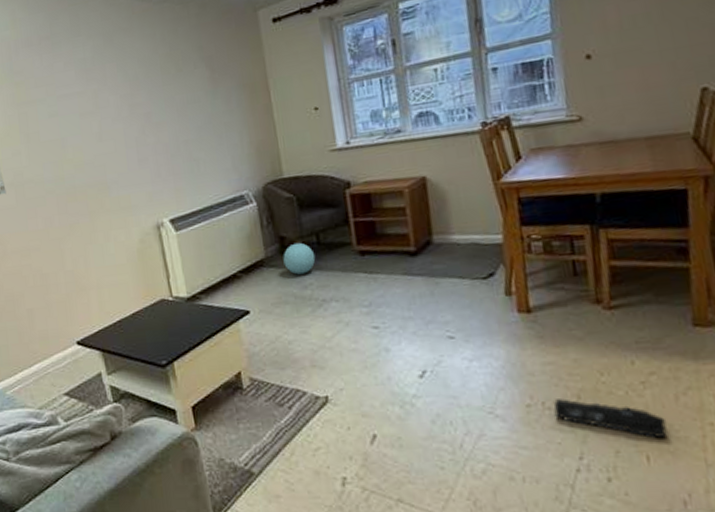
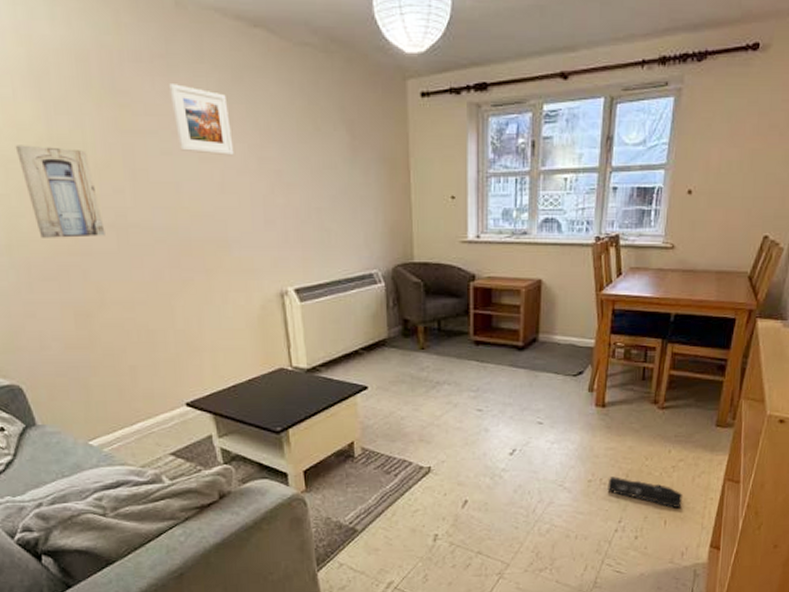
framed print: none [53,57,109,111] -> present [168,84,234,156]
ball: present [283,242,316,275] -> none [405,327,435,357]

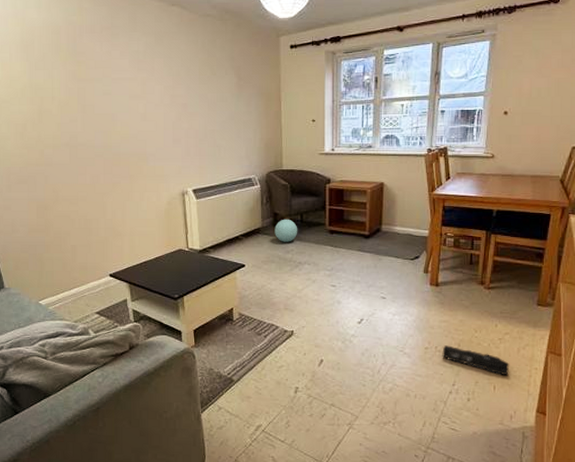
wall art: present [15,145,105,238] -> none [8,91,62,154]
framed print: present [168,84,234,156] -> none [111,46,154,95]
ball: none [405,327,435,357] -> present [274,219,298,242]

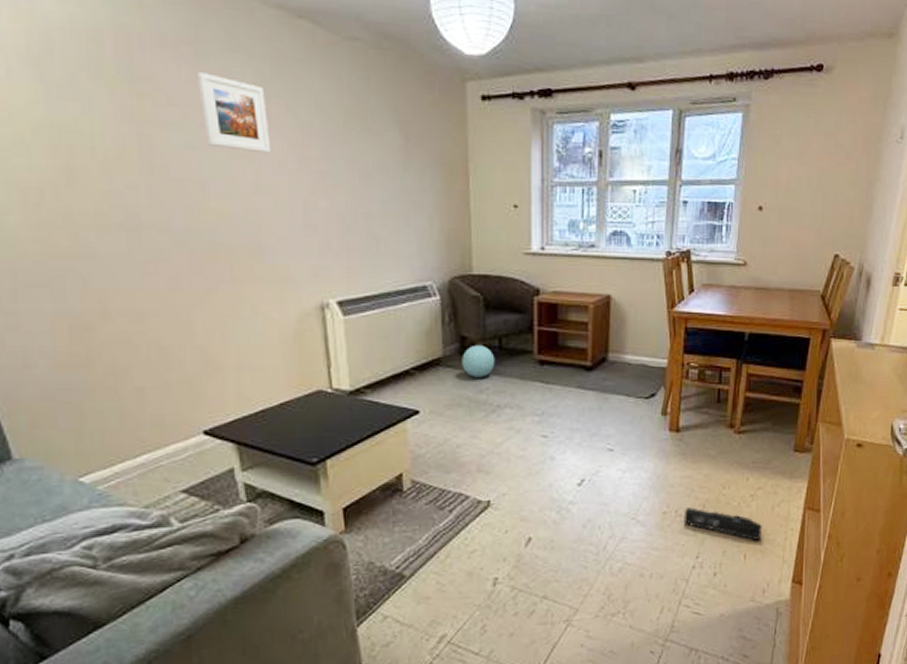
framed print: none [111,46,154,95] -> present [196,72,271,154]

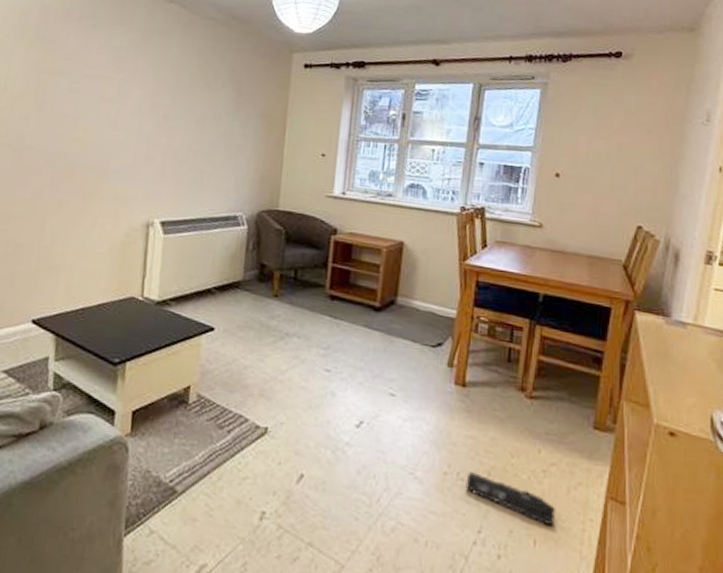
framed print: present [196,72,271,154] -> none [85,38,135,99]
ball: present [462,344,495,378] -> none [258,273,290,305]

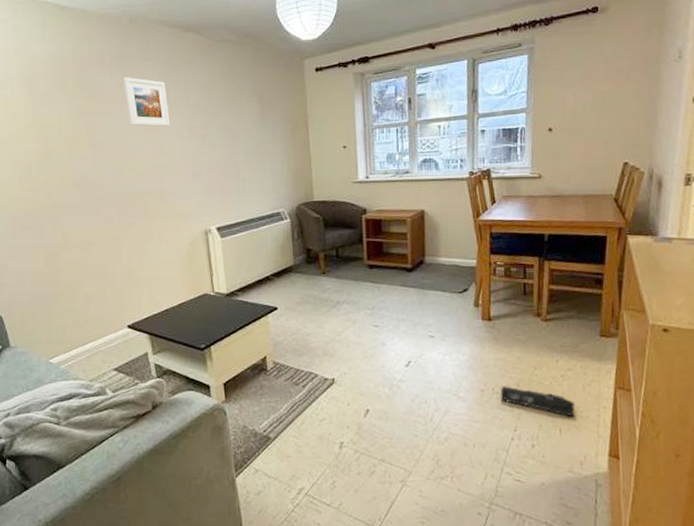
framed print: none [85,38,135,99] -> present [122,77,170,127]

